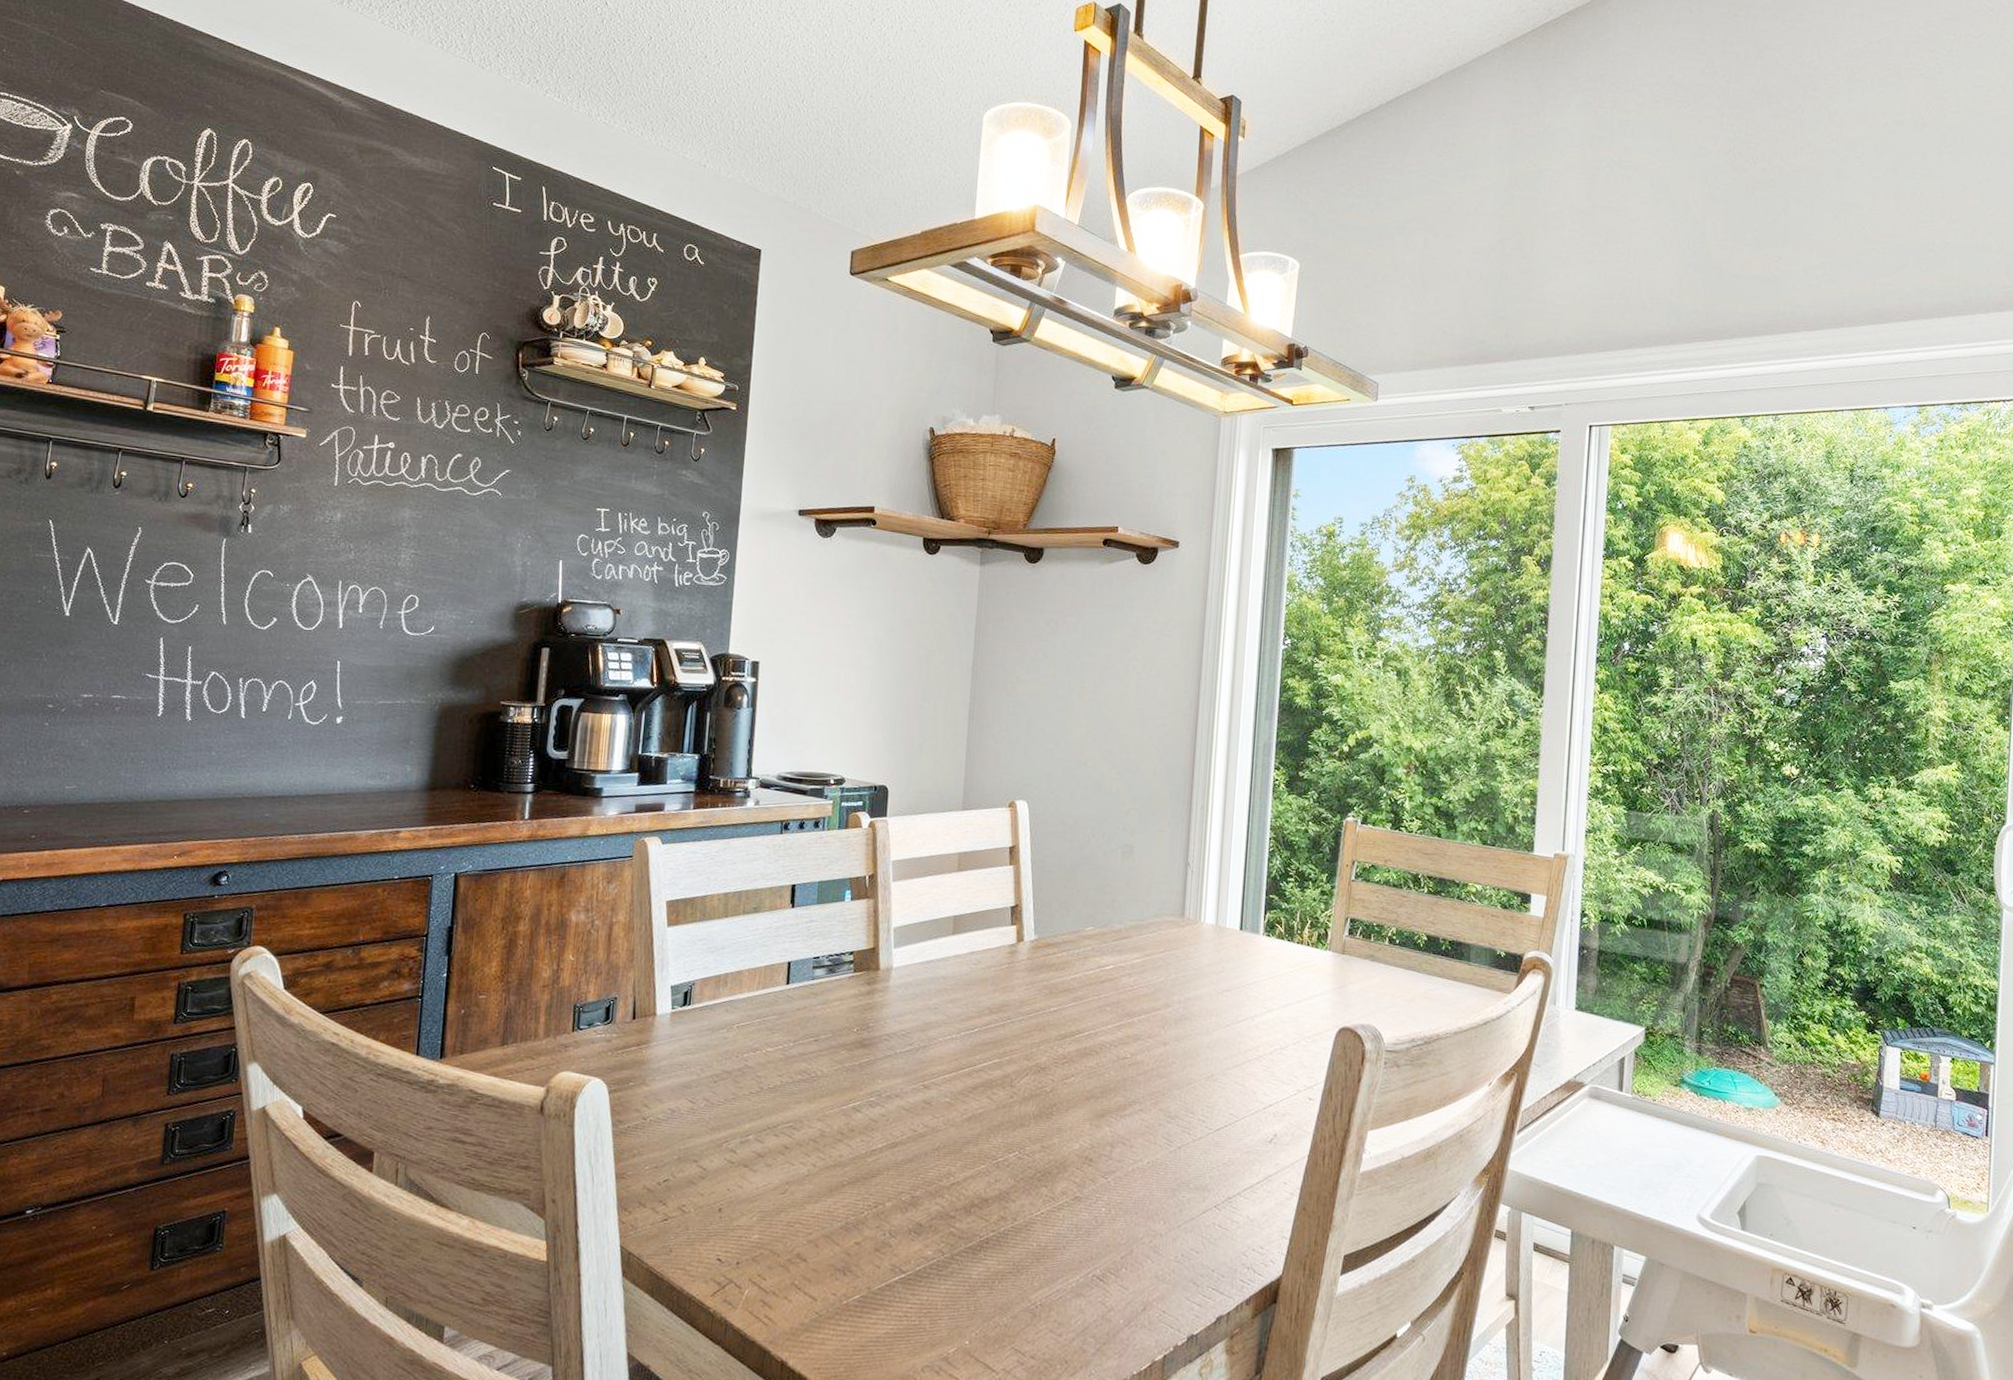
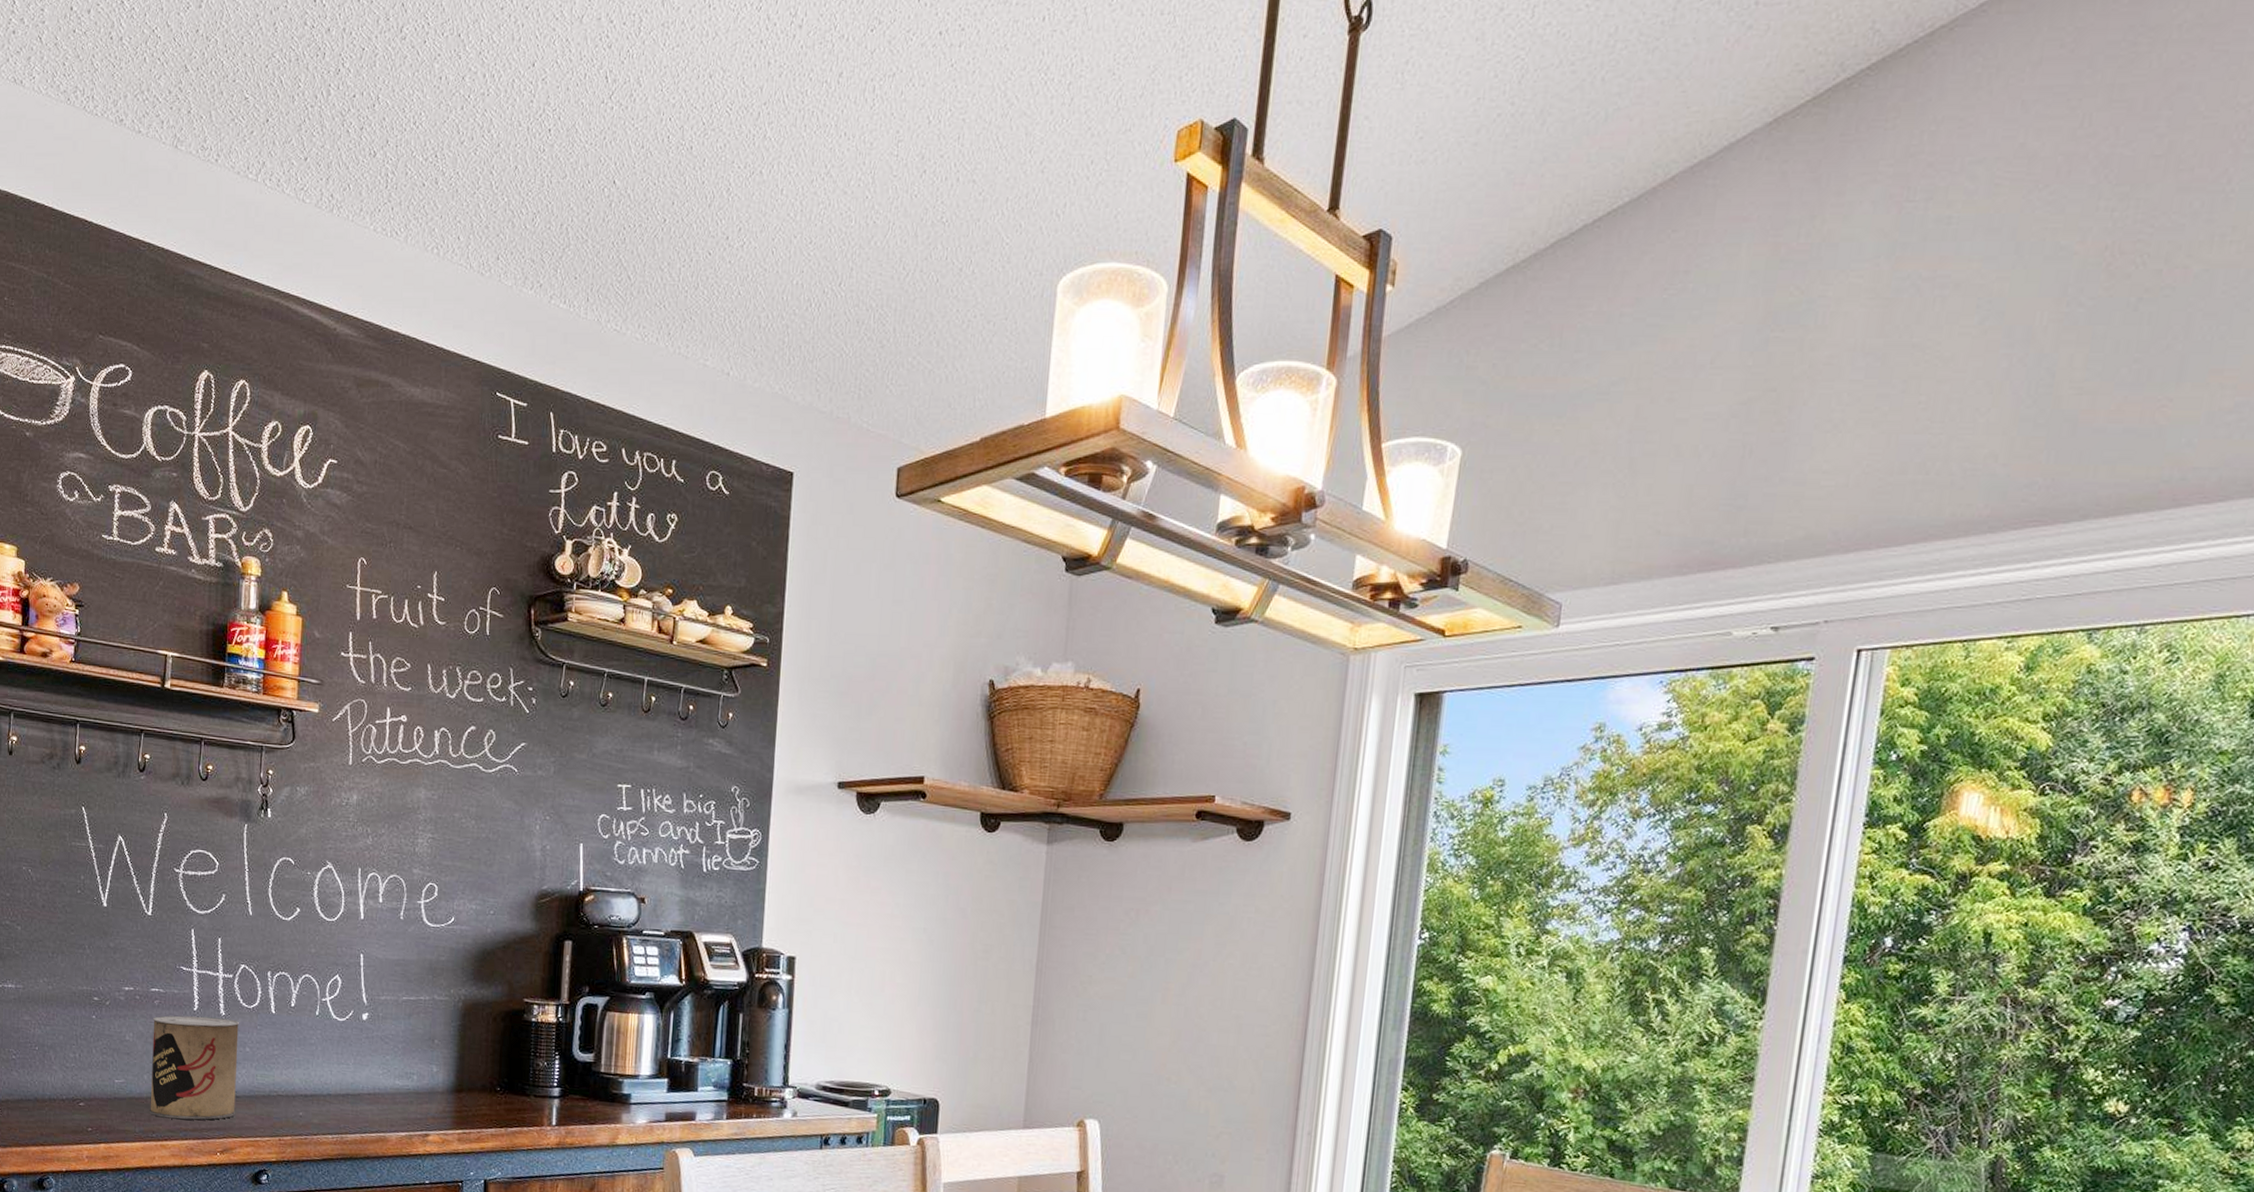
tin can: none [102,721,207,825] -> present [150,1015,240,1121]

